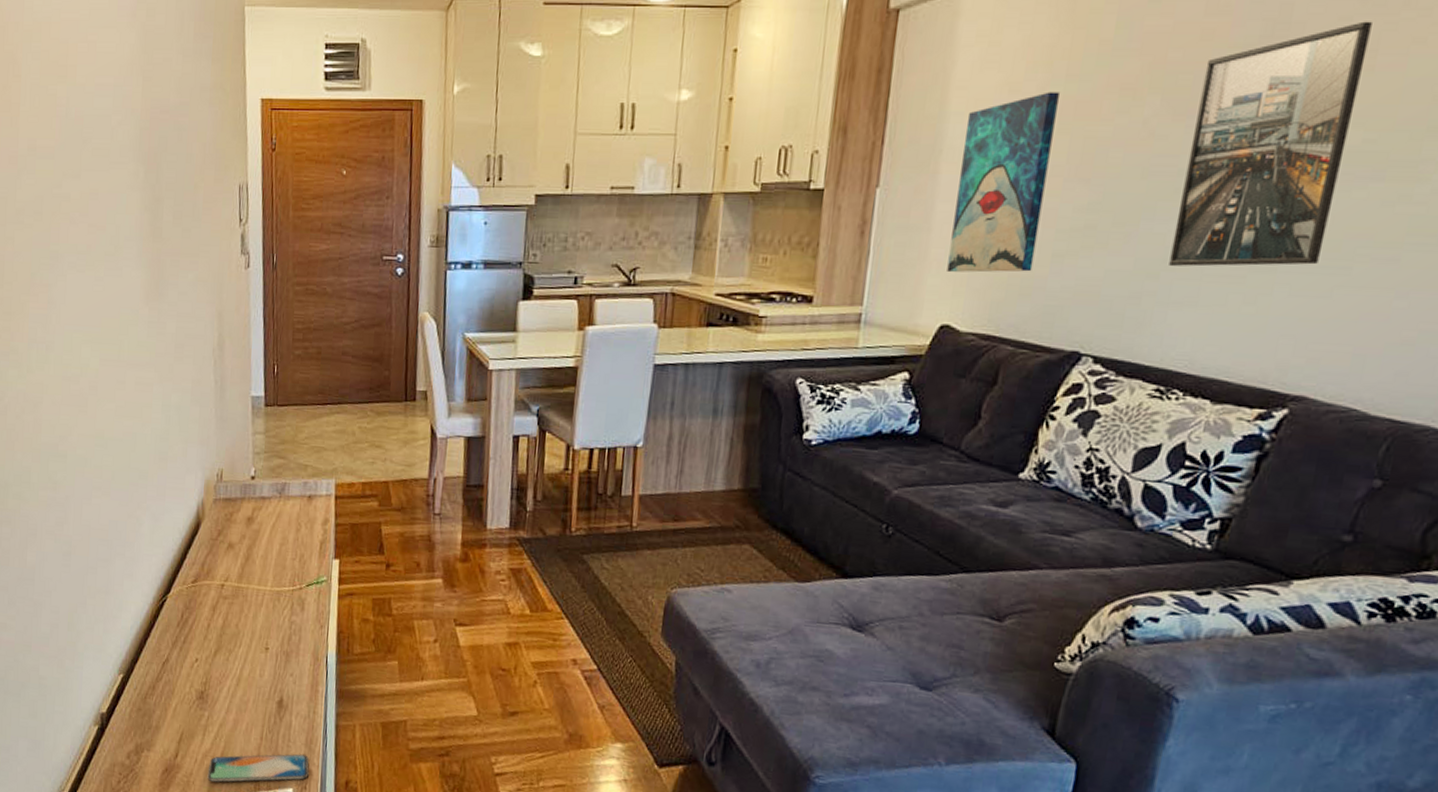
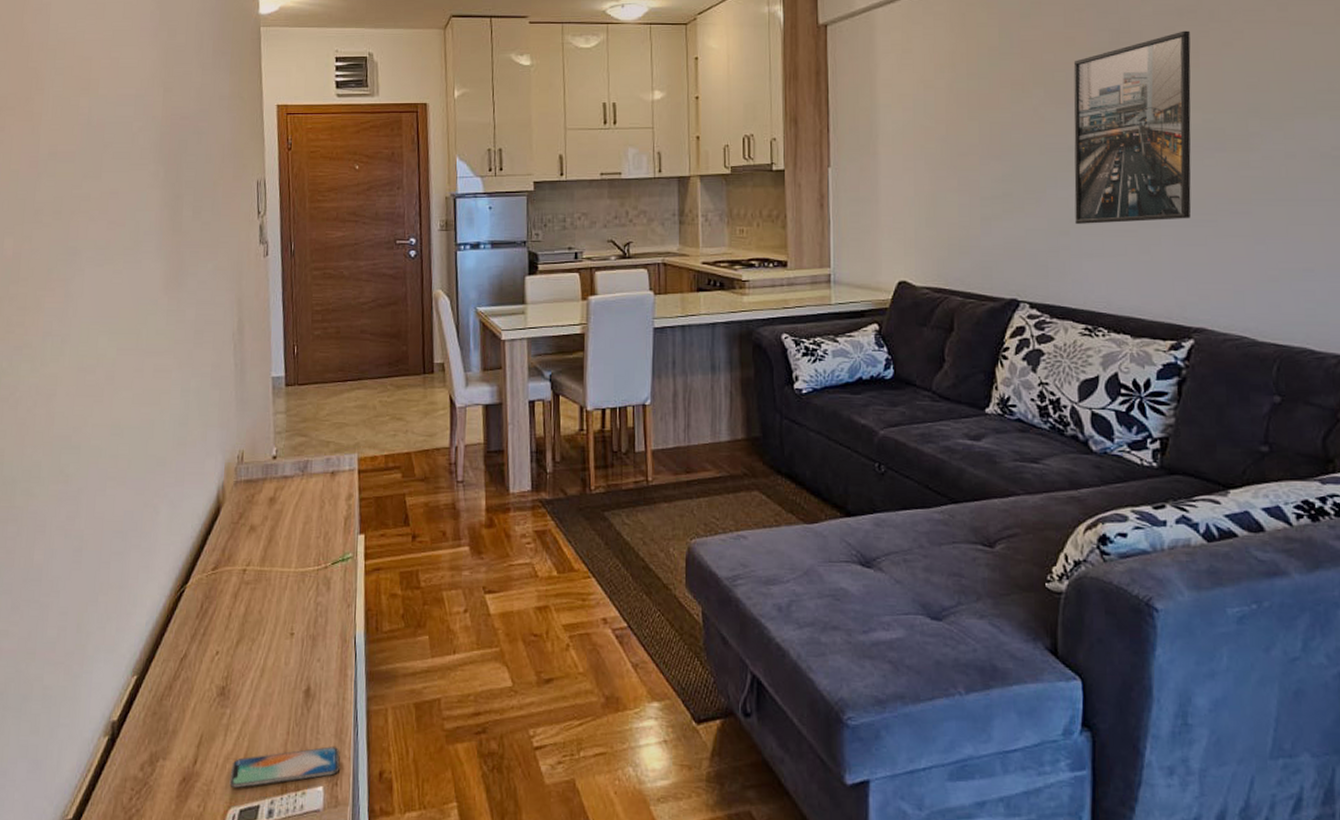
wall art: present [947,92,1059,273] -> none [894,87,967,237]

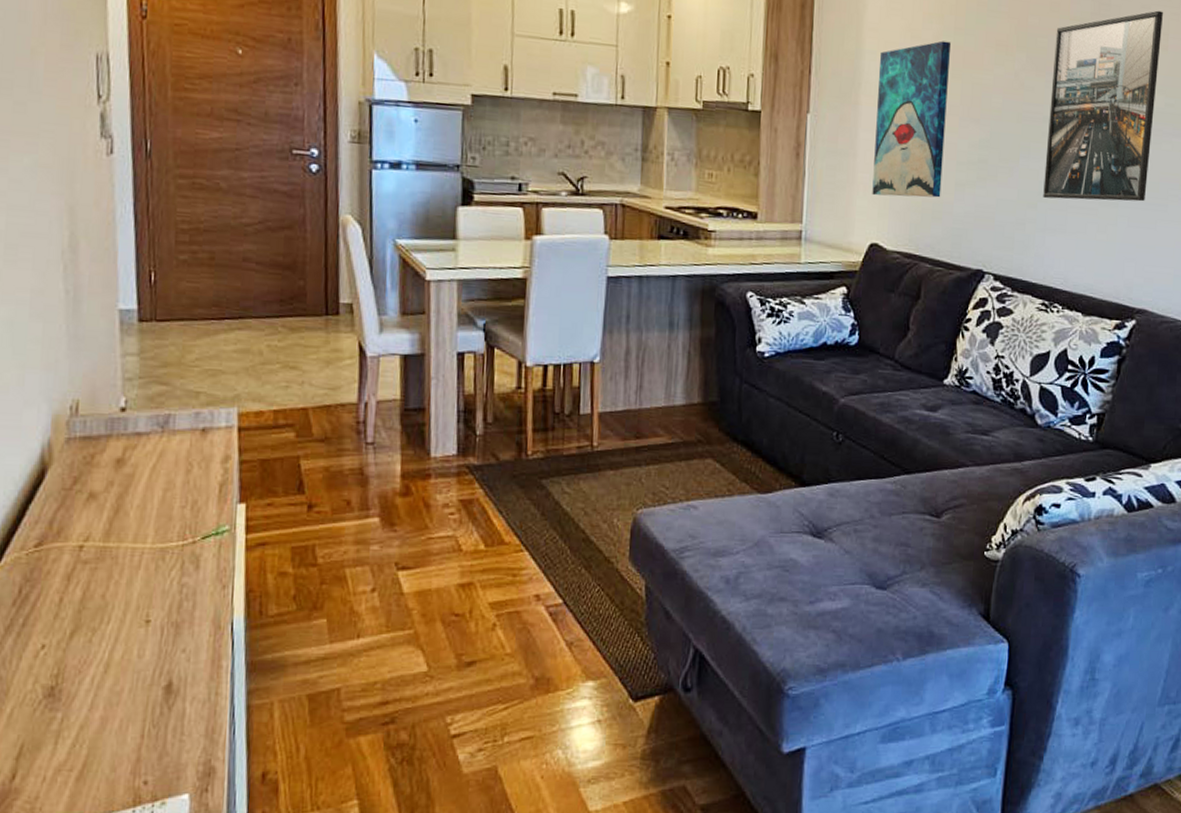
smartphone: present [229,746,340,788] -> none [62,749,211,803]
wall art: none [894,87,967,237] -> present [872,40,951,198]

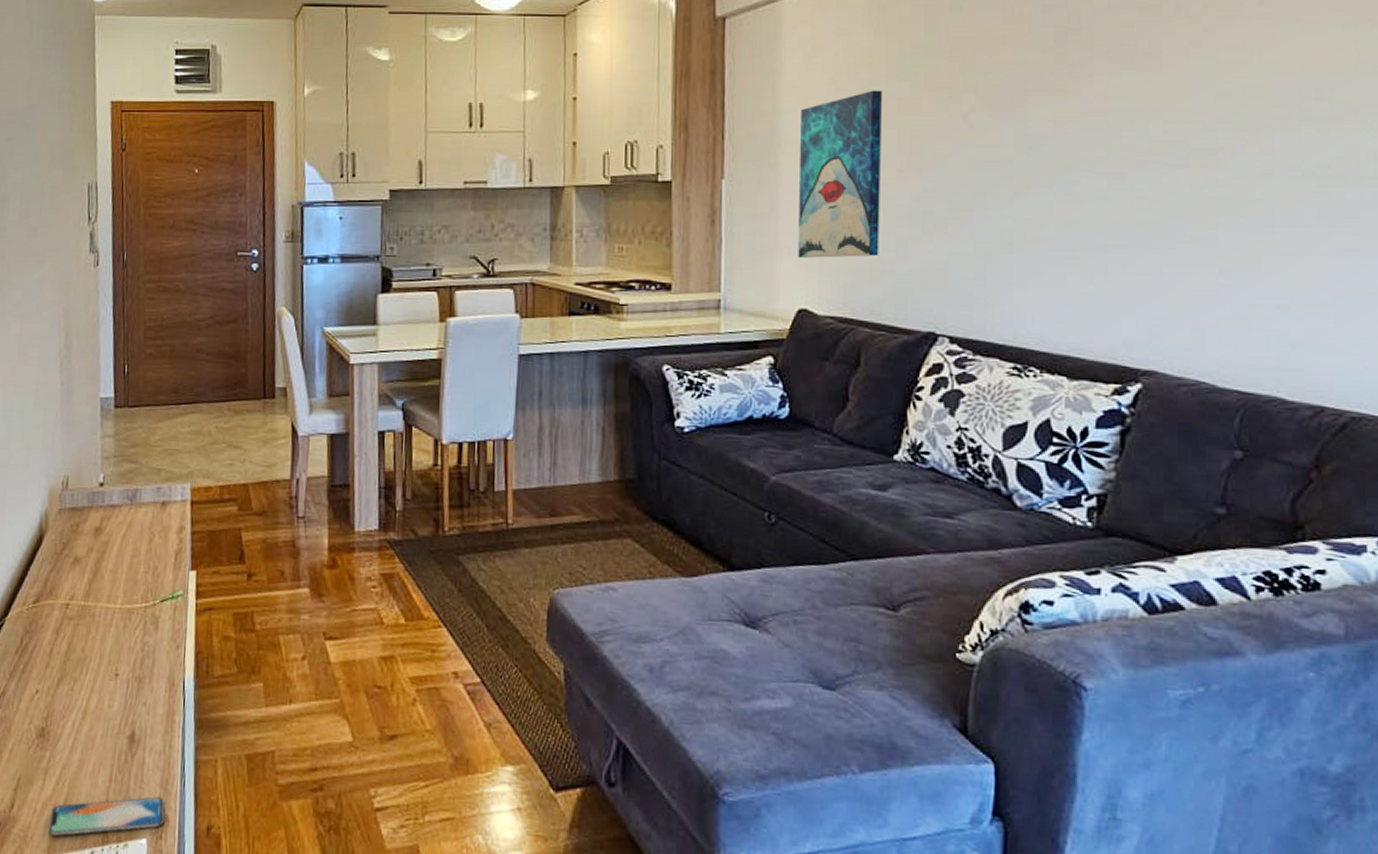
smartphone: none [62,749,211,803] -> present [47,797,165,836]
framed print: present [1043,10,1163,202] -> none [1007,27,1152,249]

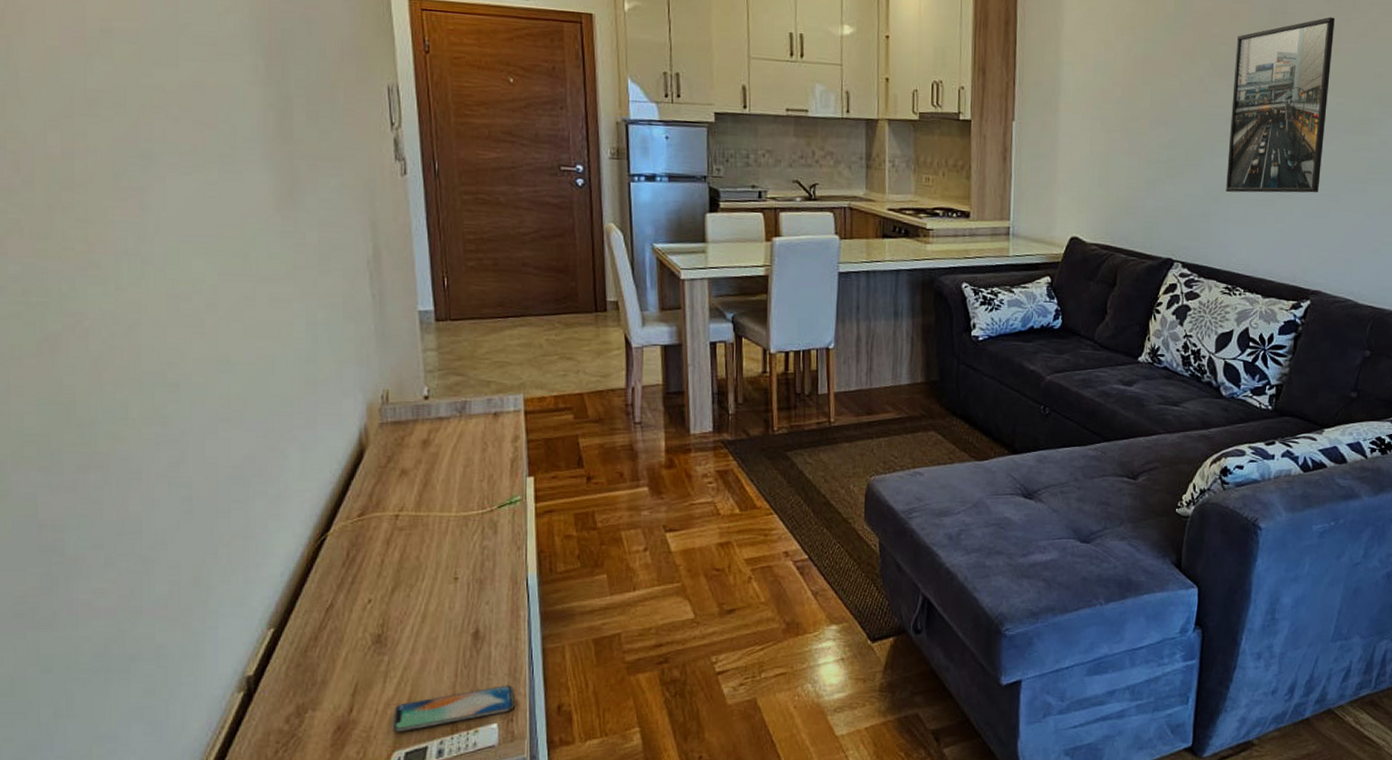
wall art: present [798,90,882,259] -> none [1072,51,1141,195]
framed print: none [1007,27,1152,249] -> present [1226,17,1335,193]

